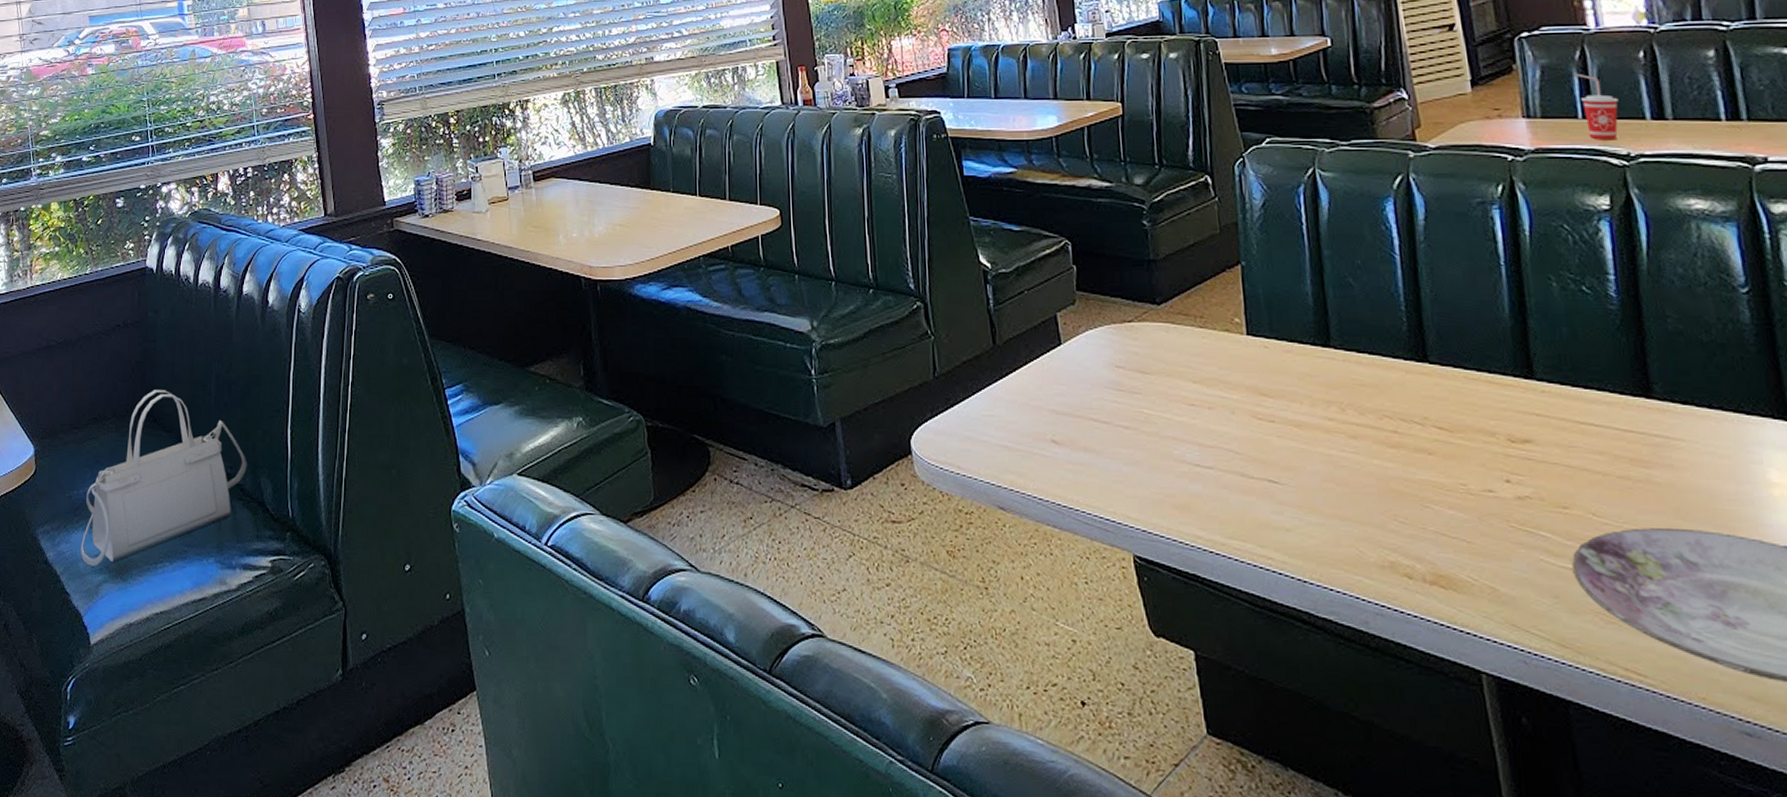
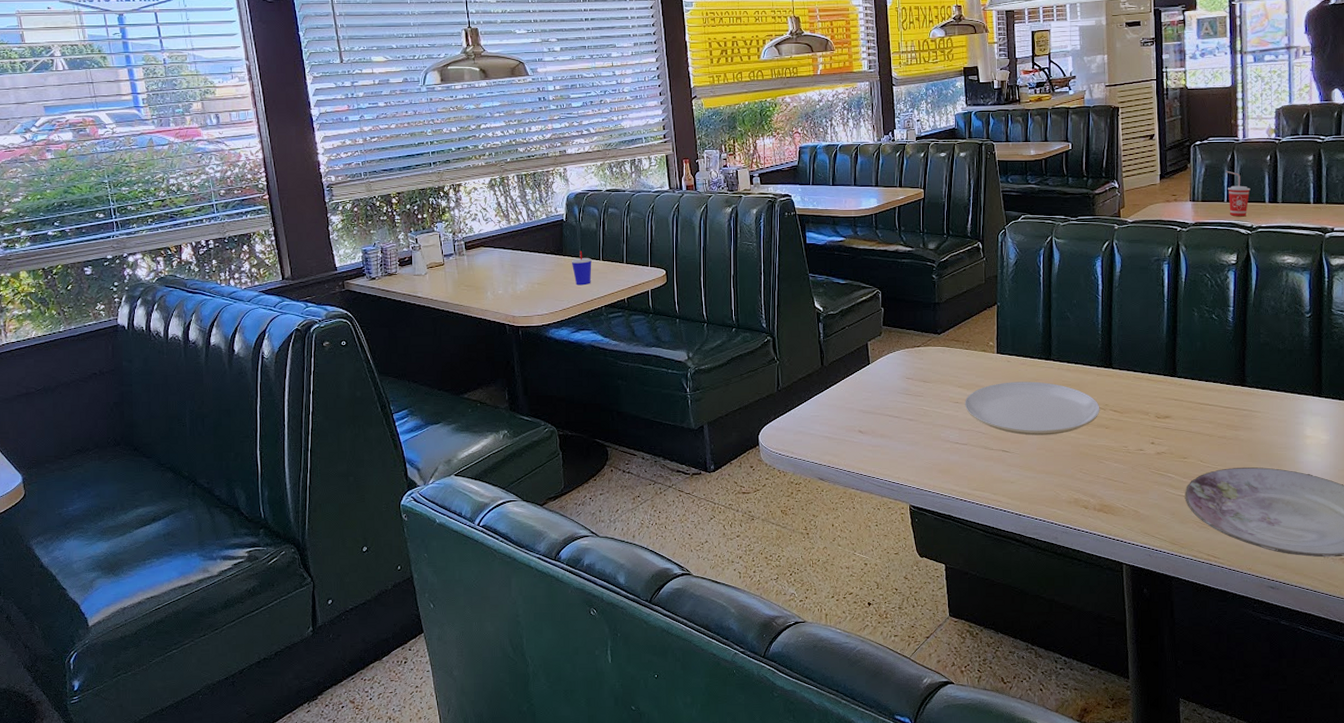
handbag: present [80,390,247,567] -> none [73,425,222,567]
beverage cup: none [660,183,687,228] -> present [571,251,592,286]
plate: none [1204,377,1416,461] -> present [965,381,1100,436]

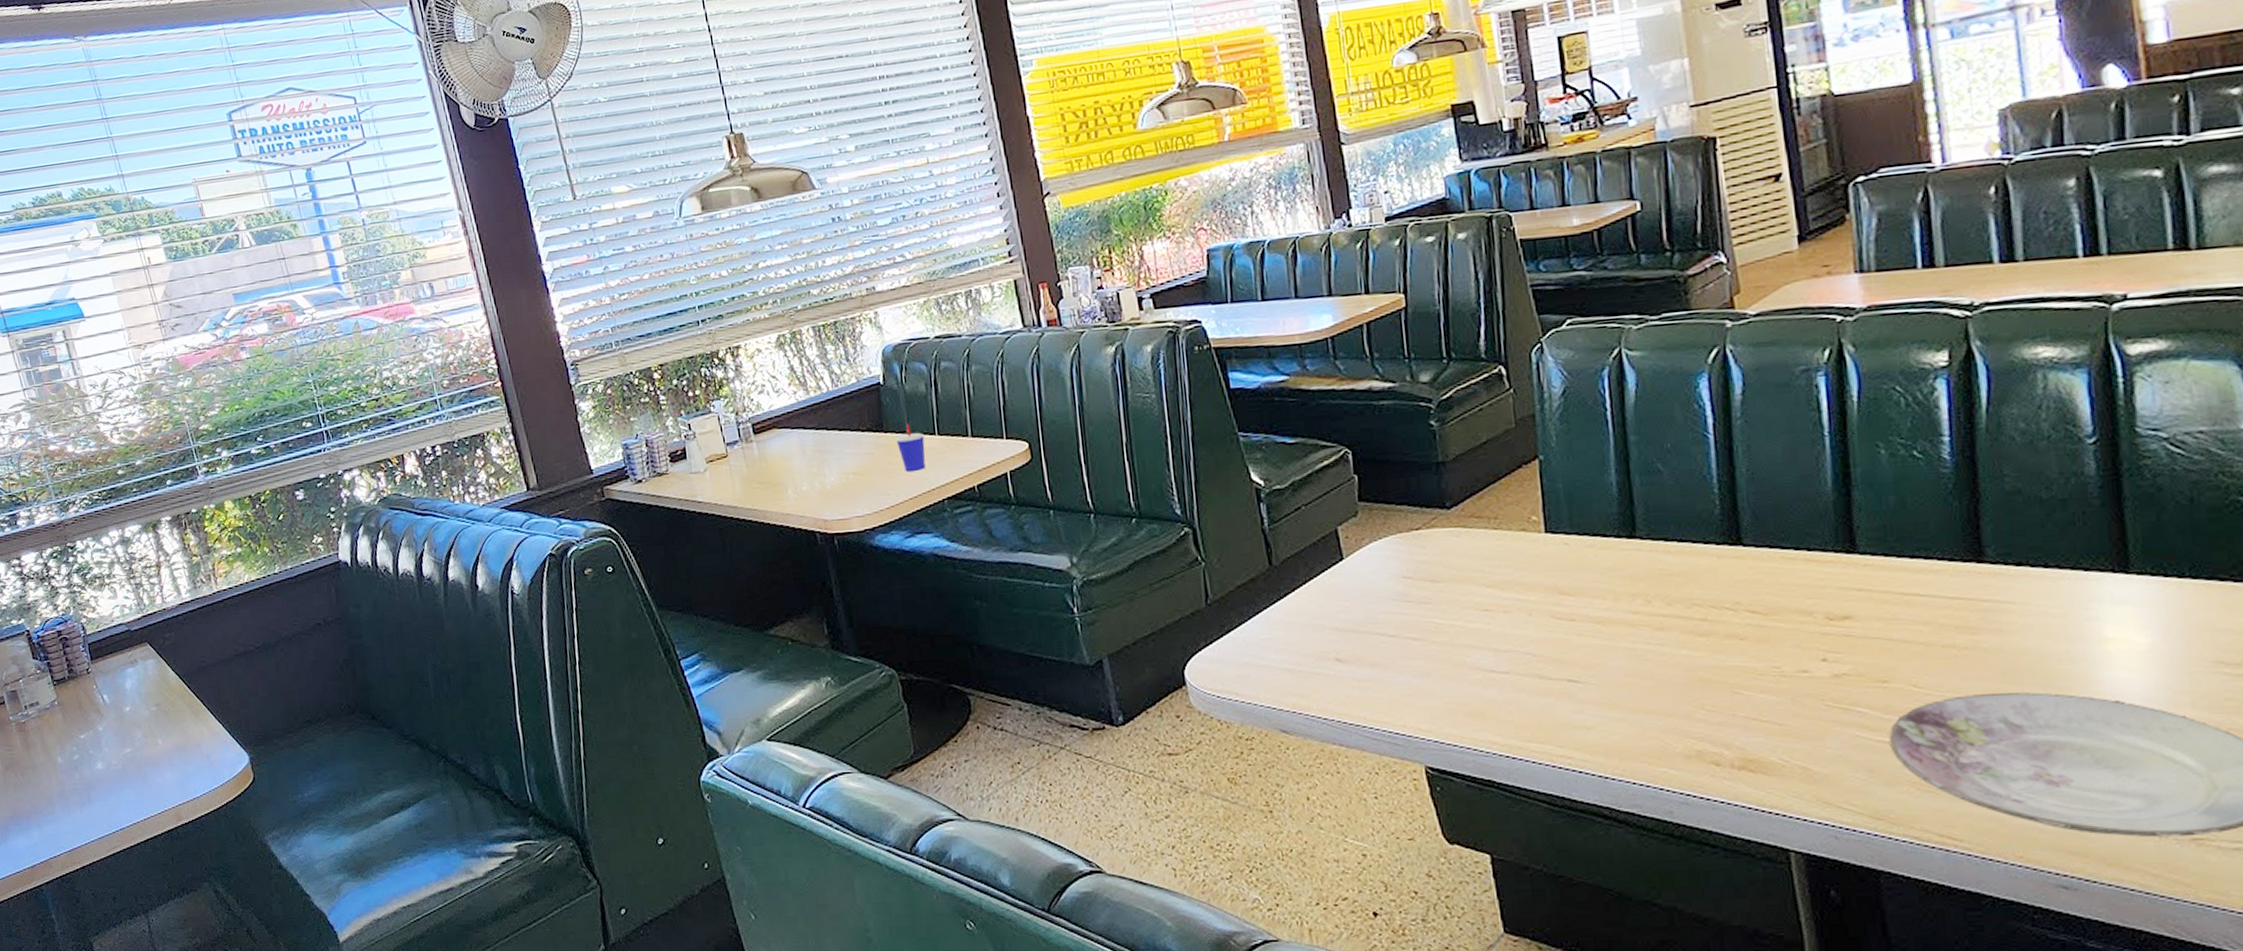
plate: present [965,381,1100,436] -> none [1499,572,1728,656]
beverage cup: present [1226,170,1251,217] -> none [1915,217,1964,290]

